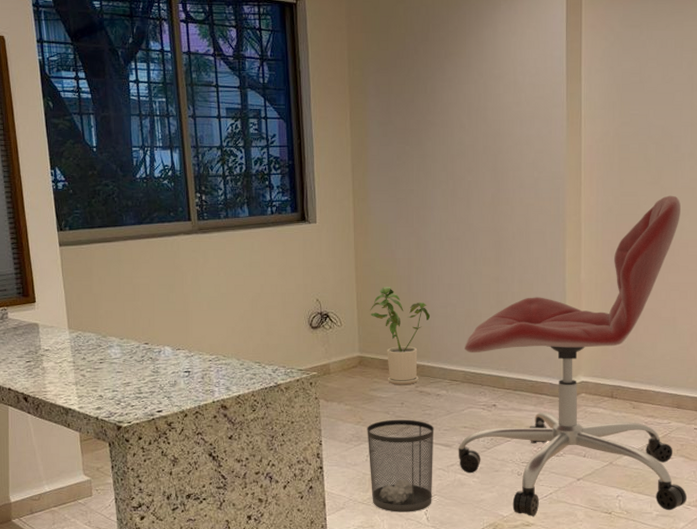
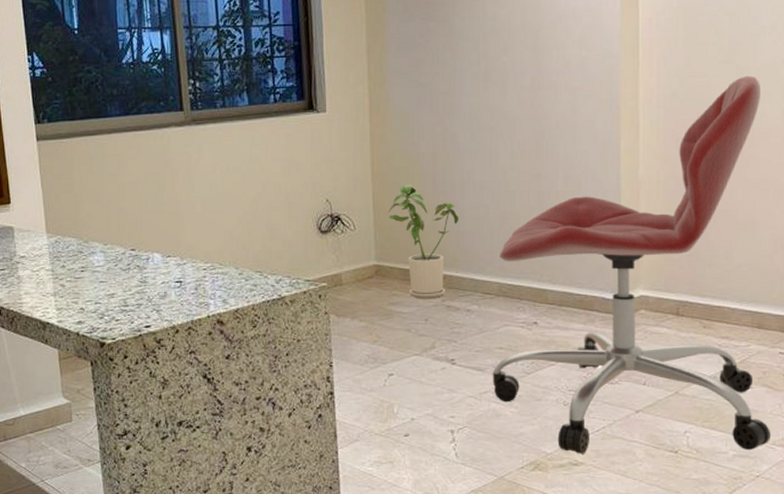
waste bin: present [367,419,434,512] -> none [385,338,464,447]

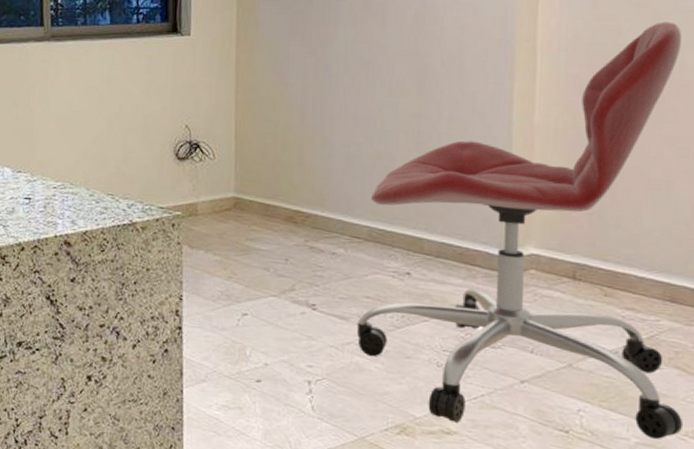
house plant: present [388,184,459,299] -> none [251,115,328,238]

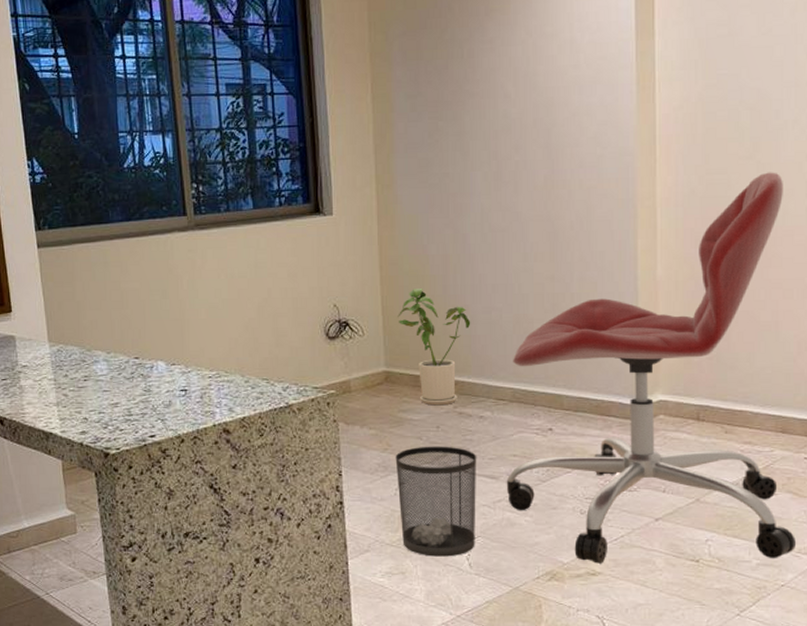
waste bin: none [239,278,327,397] -> present [395,446,477,557]
house plant: none [251,115,328,238] -> present [398,287,471,406]

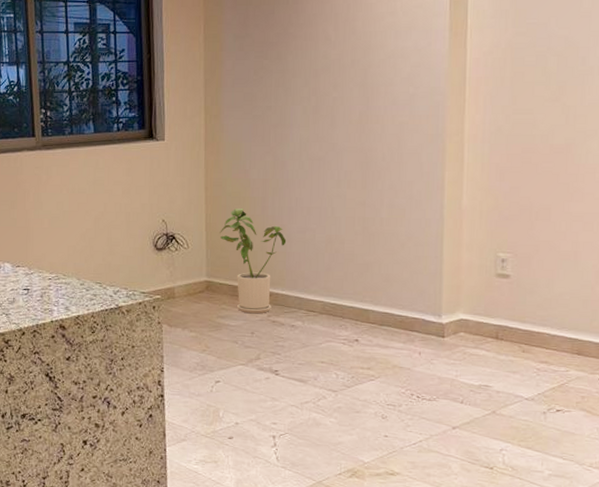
waste bin: present [395,446,477,557] -> none [212,349,288,450]
office chair: present [506,172,797,564] -> none [313,114,589,471]

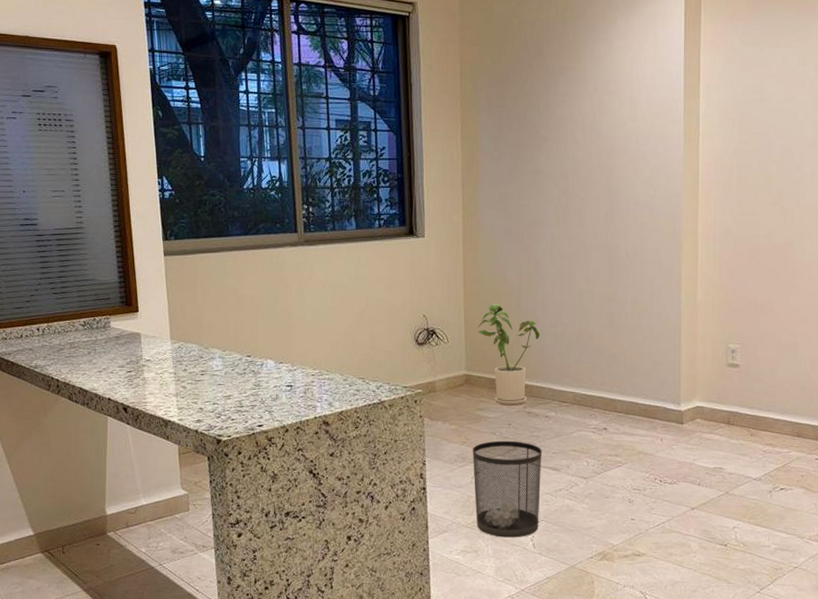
waste bin: none [212,349,288,450] -> present [472,440,542,538]

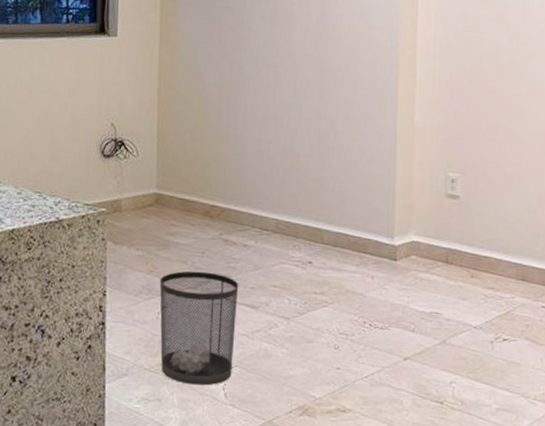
house plant: present [478,303,540,406] -> none [172,114,241,232]

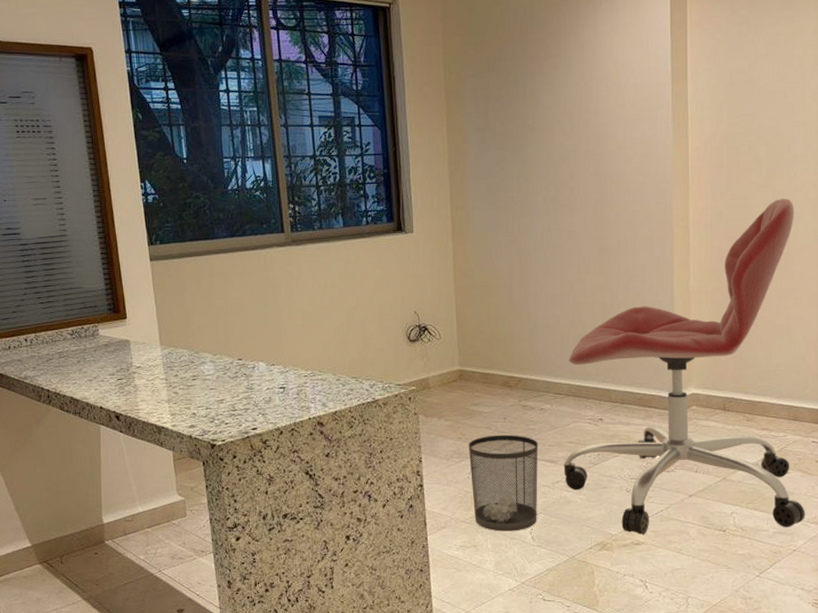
office chair: none [265,34,533,405] -> present [563,198,806,535]

